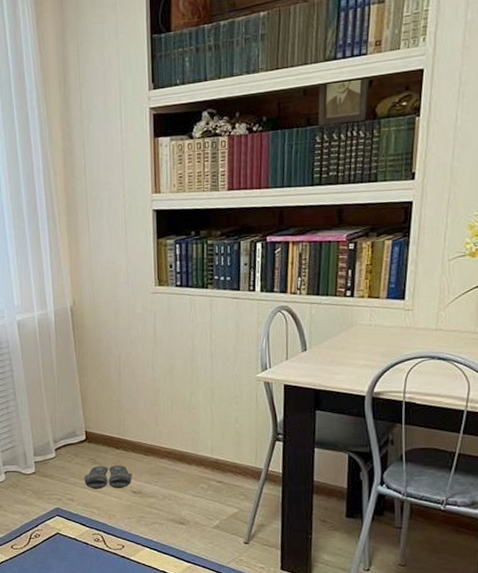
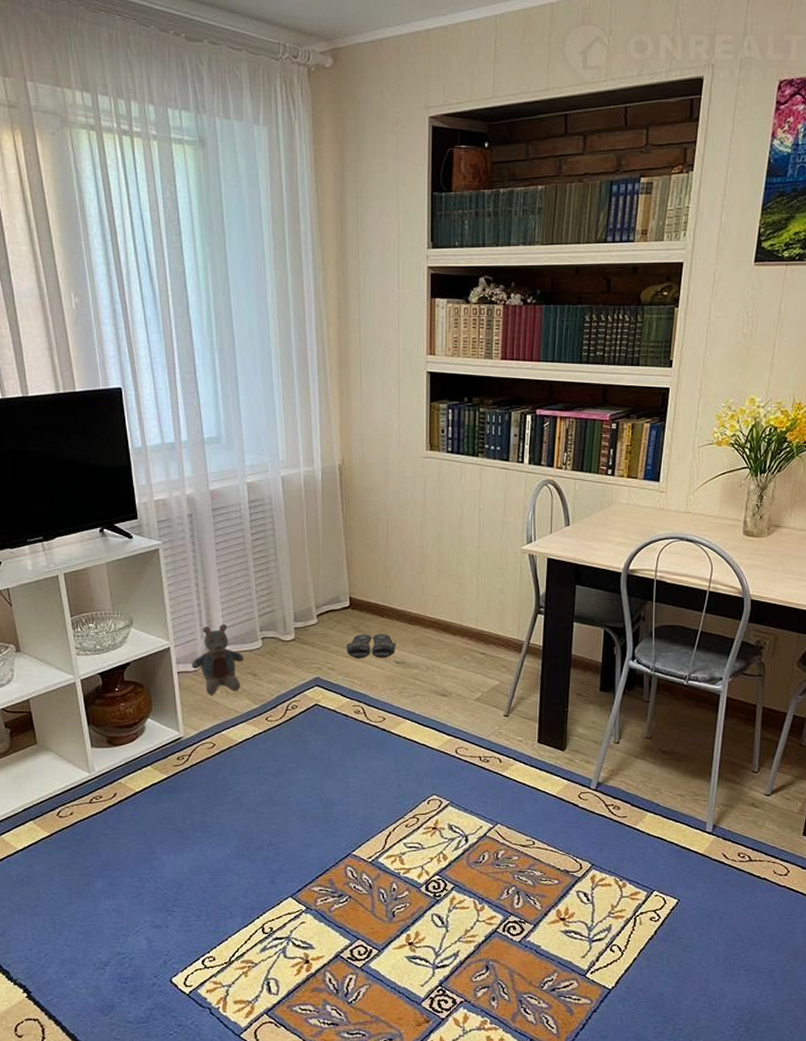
photo frame: present [318,79,372,126] -> none [588,265,637,305]

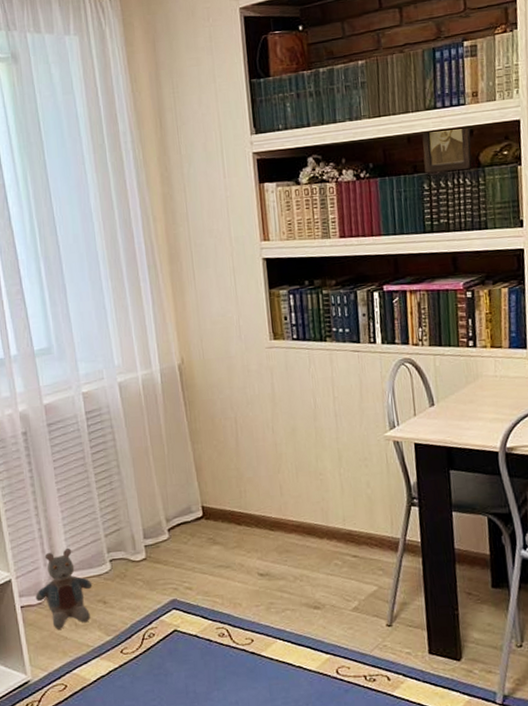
slippers: present [347,634,396,658] -> none [203,543,258,574]
photo frame: none [588,265,637,305] -> present [422,128,476,173]

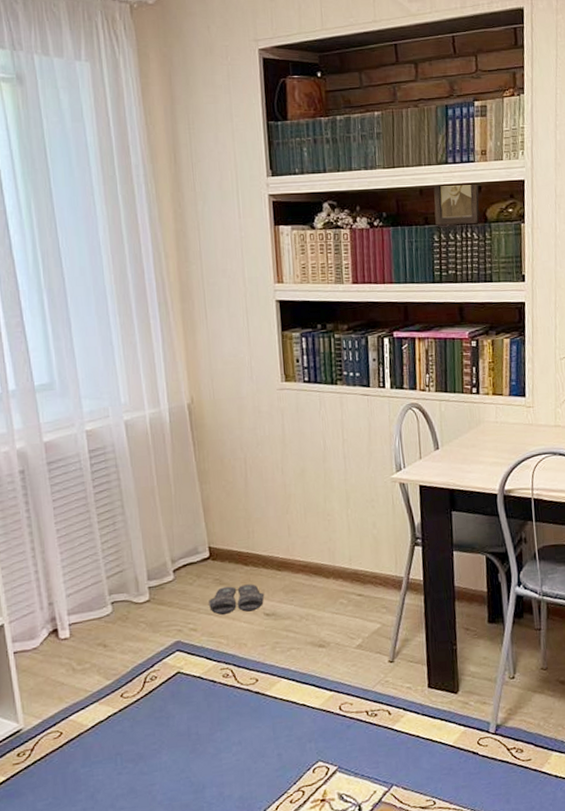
stuffed animal: present [35,547,93,630] -> none [29,590,92,675]
slippers: none [203,543,258,574] -> present [209,584,265,615]

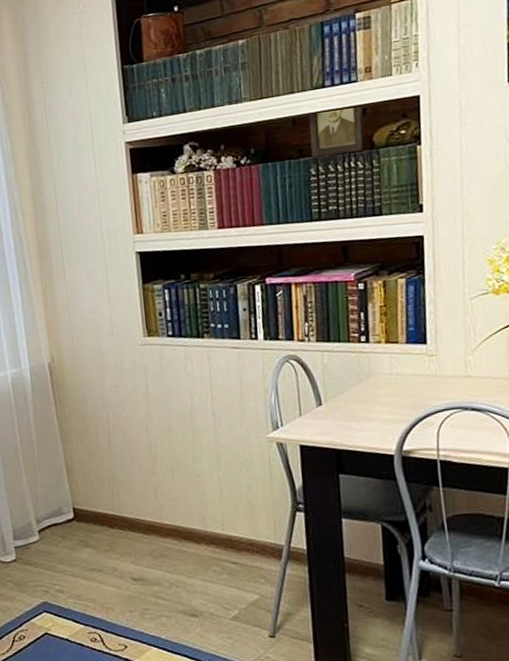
slippers: present [209,584,265,615] -> none [74,547,132,577]

